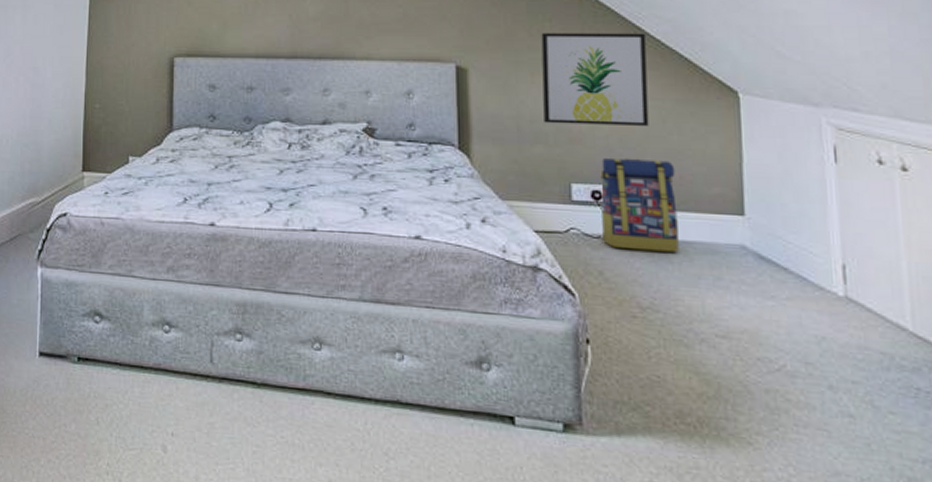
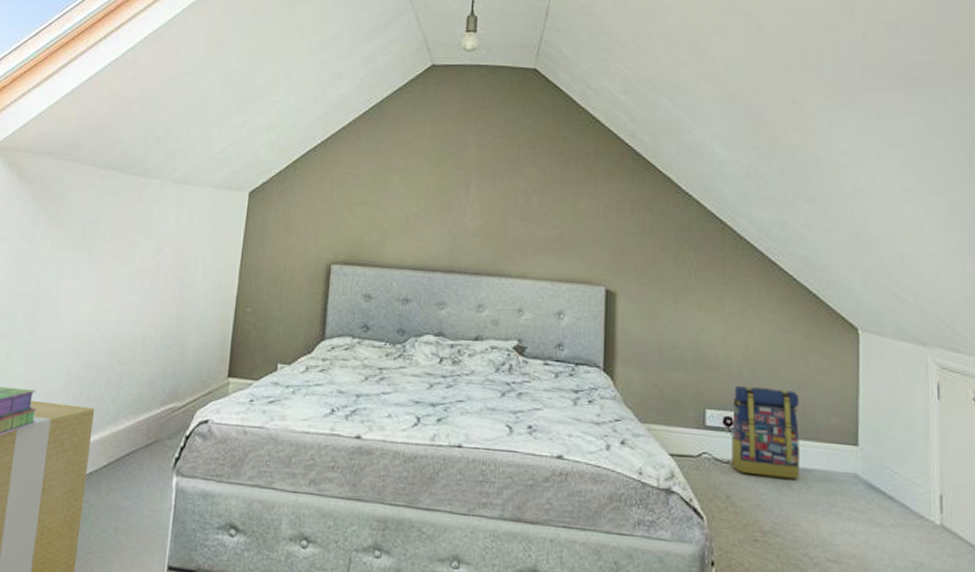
wall art: present [541,33,649,126] -> none [684,262,779,357]

